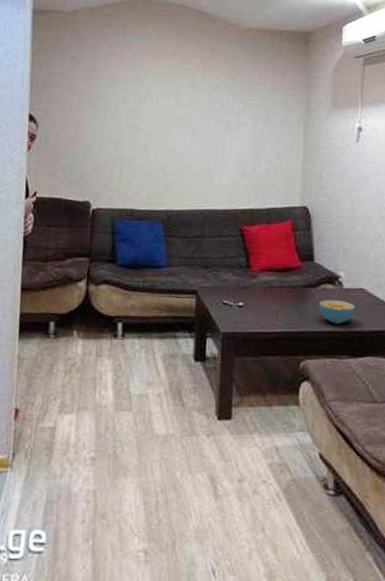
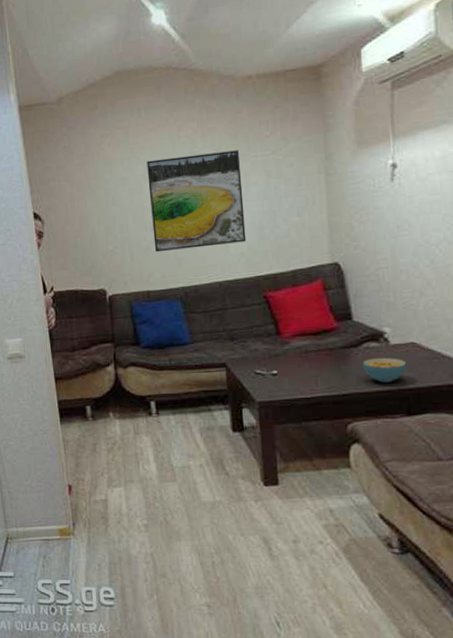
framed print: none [144,85,234,176] -> present [146,150,246,253]

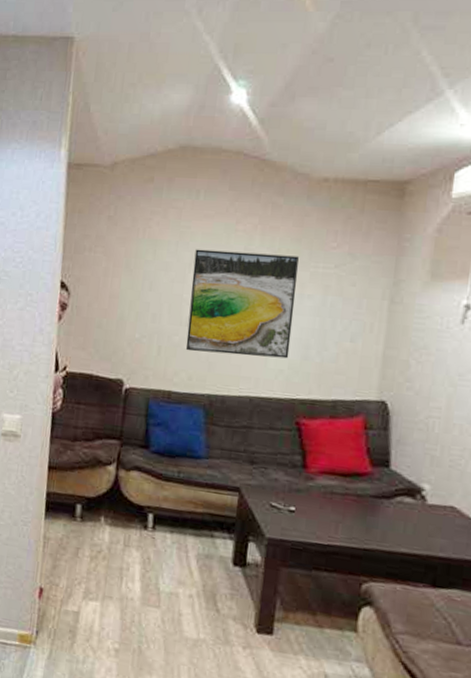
cereal bowl: present [362,357,407,383] -> none [391,514,442,546]

